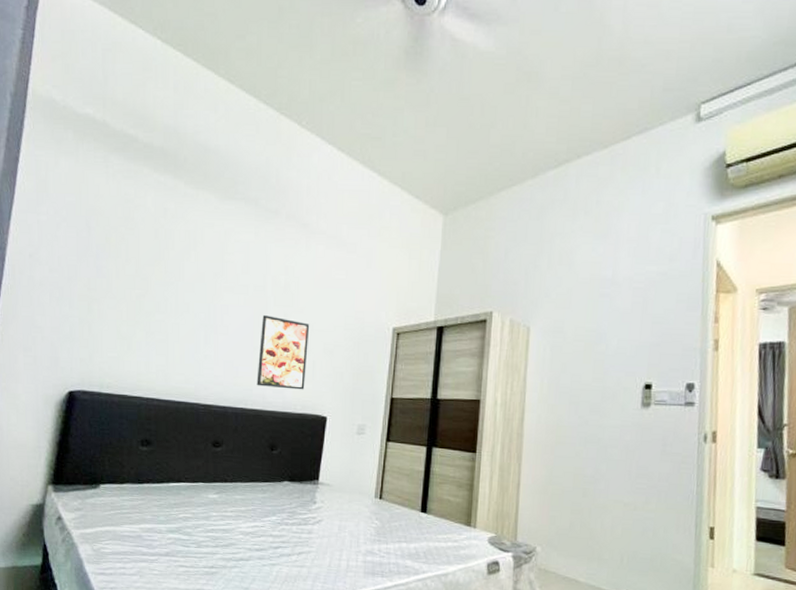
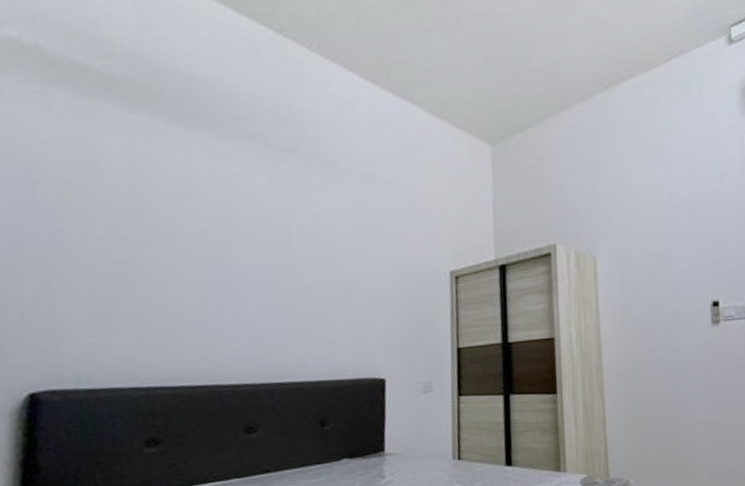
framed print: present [257,315,310,390] -> none [290,271,354,355]

